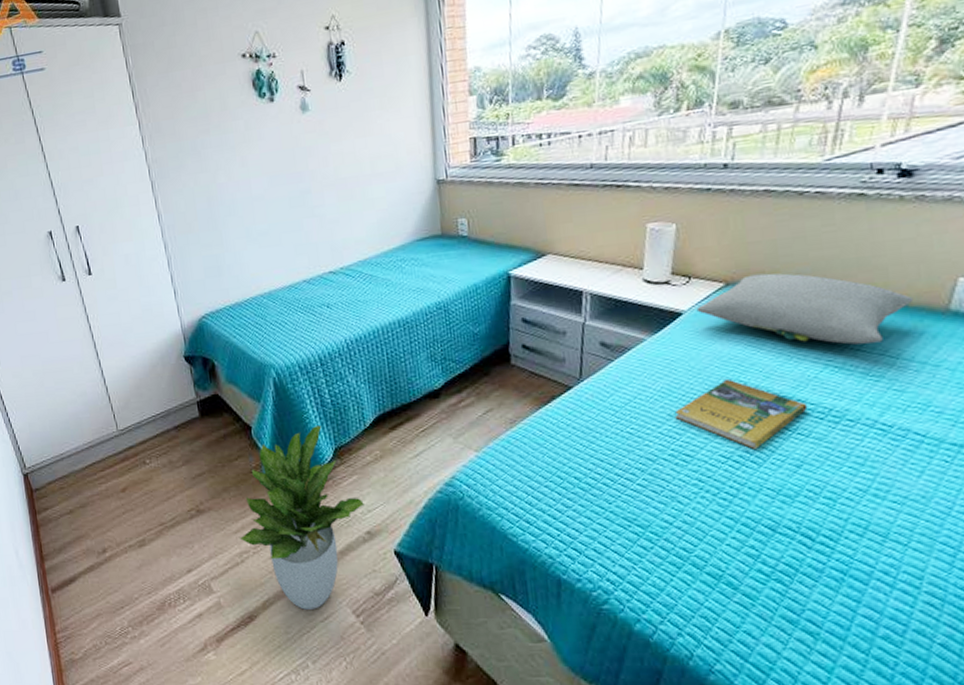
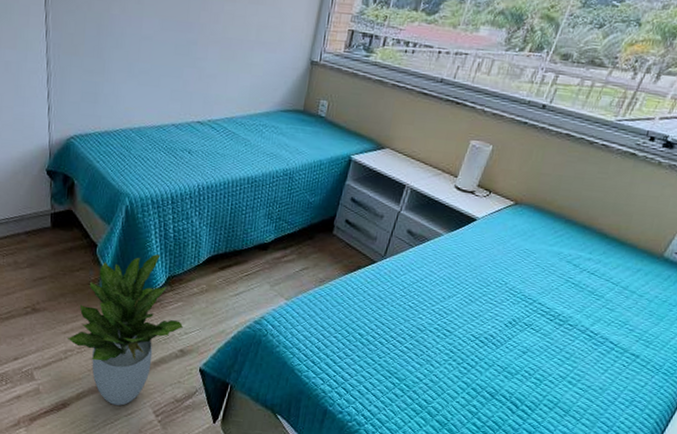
booklet: present [675,378,808,449] -> none [447,277,545,335]
pillow: present [696,273,914,345] -> none [487,199,643,271]

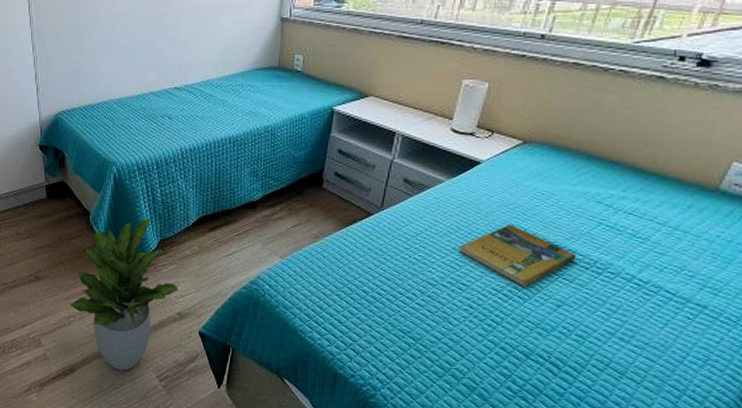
booklet: none [447,277,545,335] -> present [458,224,576,287]

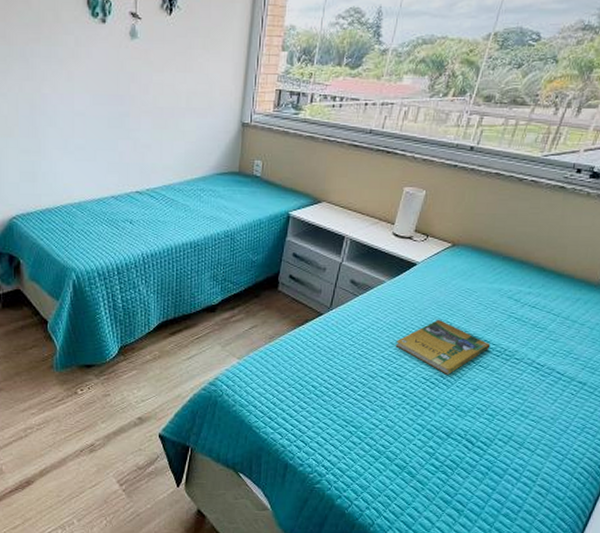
potted plant: present [68,219,178,371] -> none [25,326,139,478]

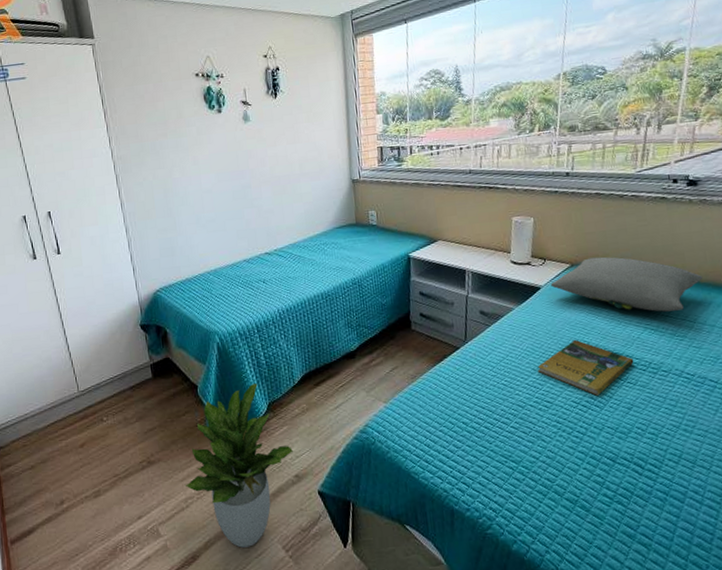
potted plant: none [25,326,139,478] -> present [184,383,293,548]
pillow: none [427,240,579,303] -> present [550,256,703,312]

